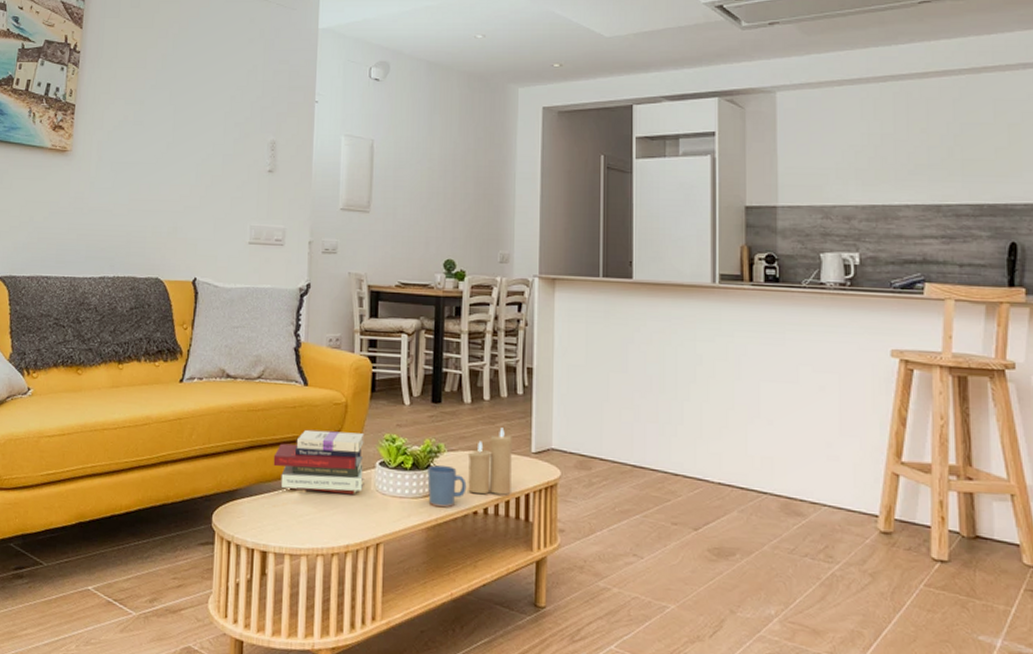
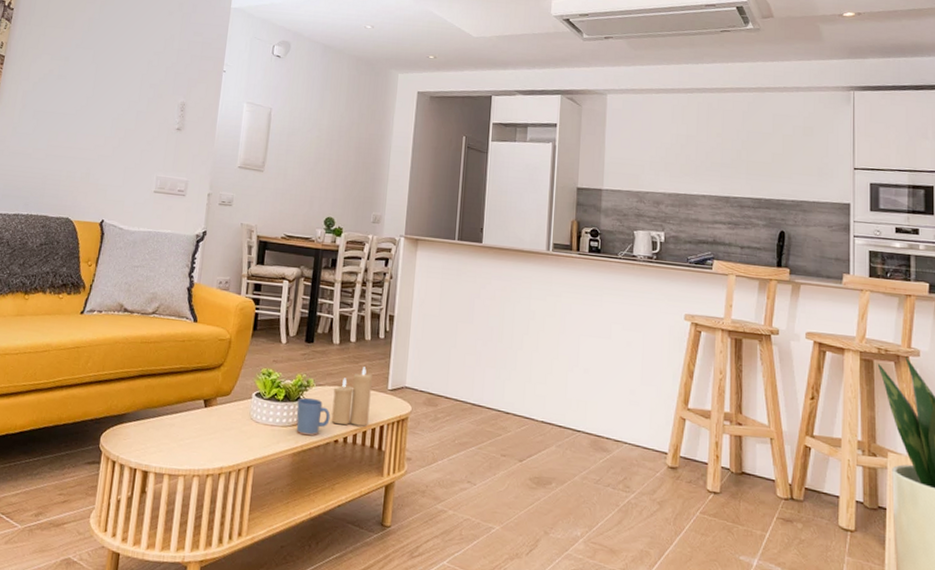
books: present [273,429,365,495] -> none [160,361,244,422]

